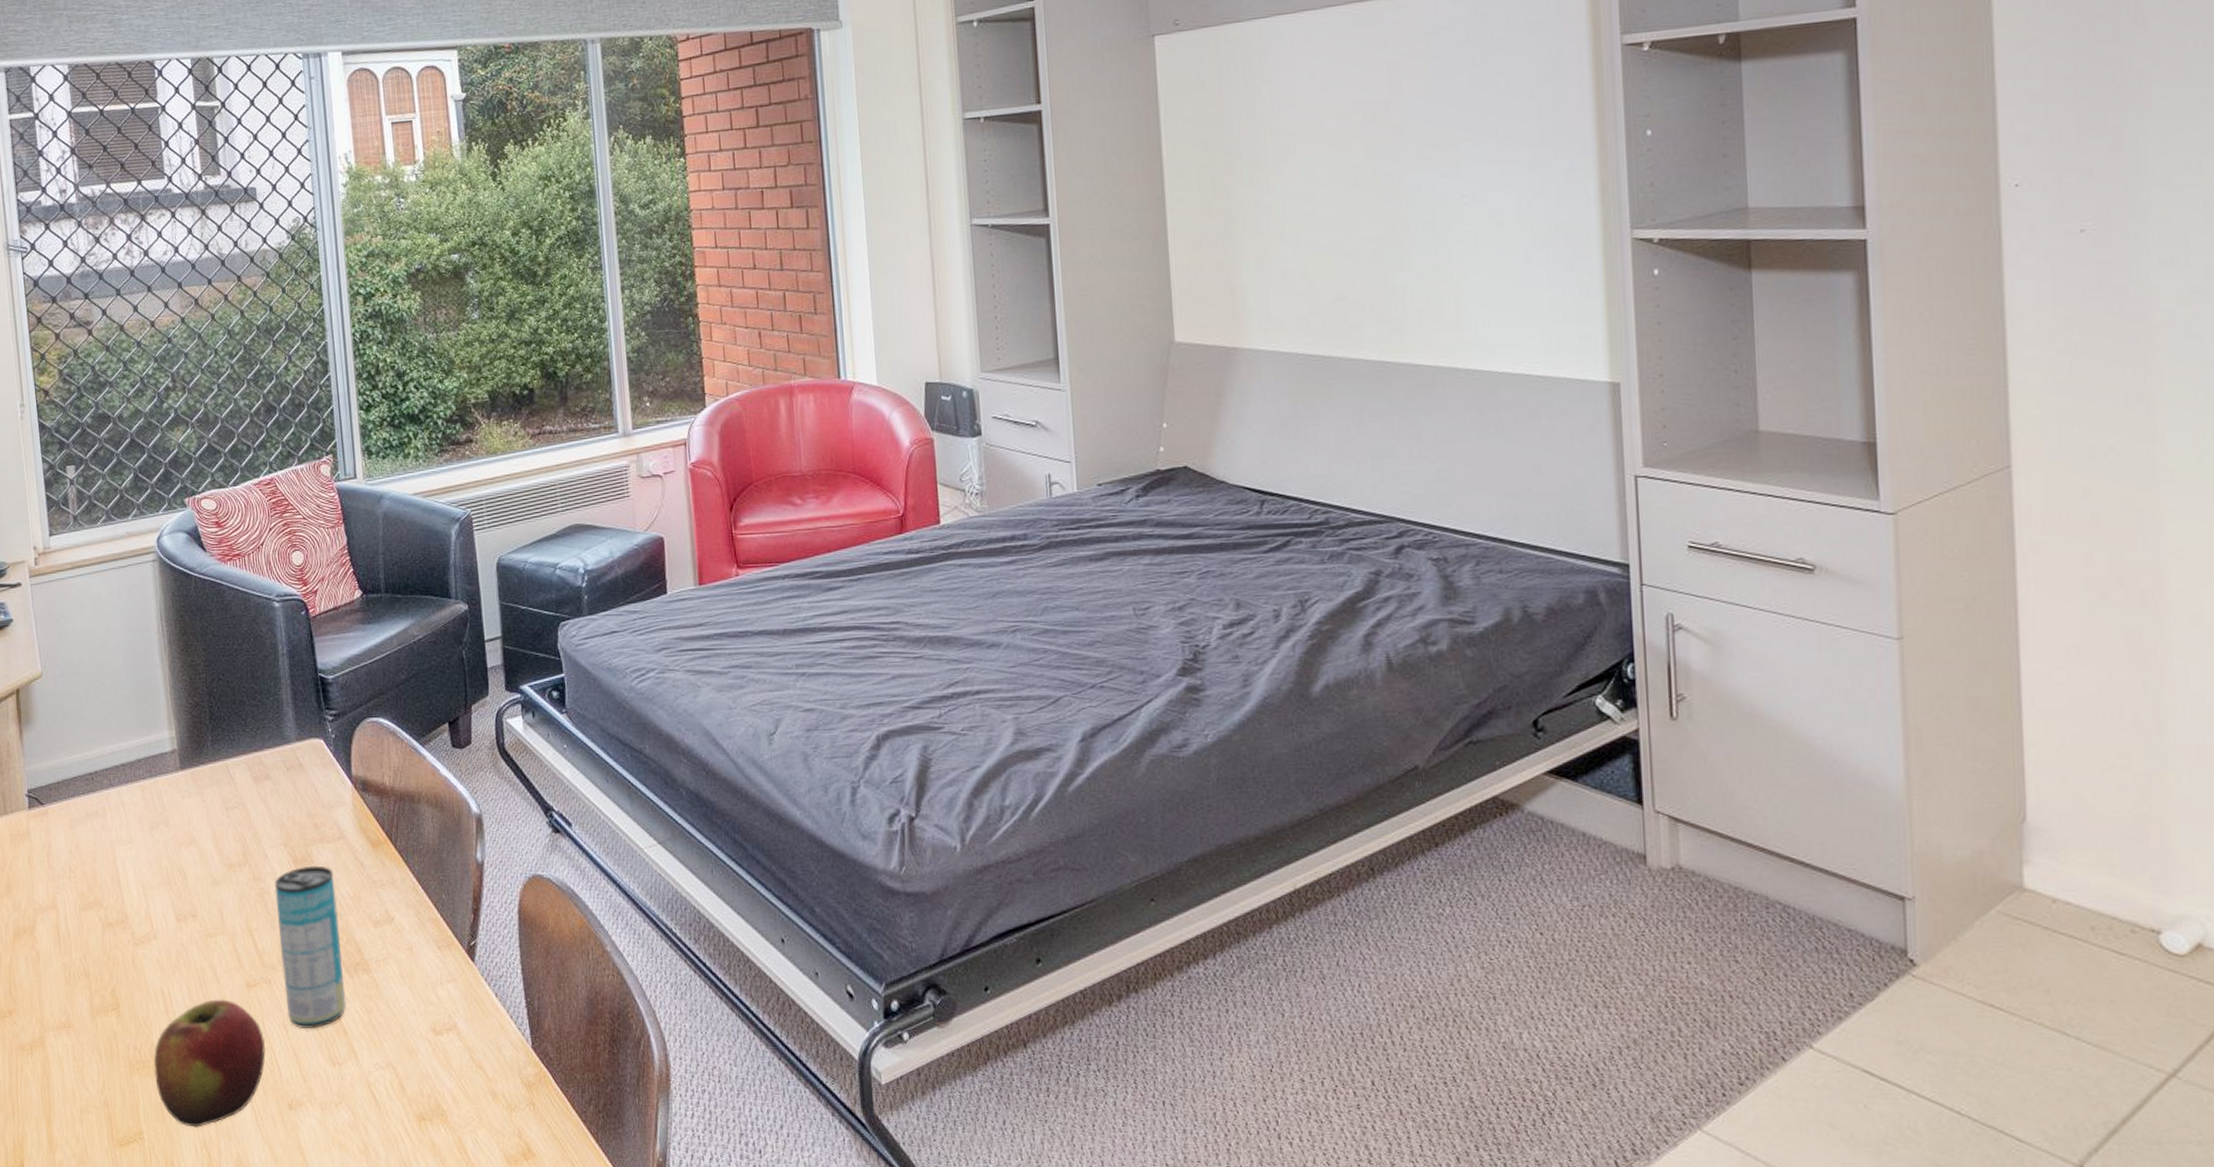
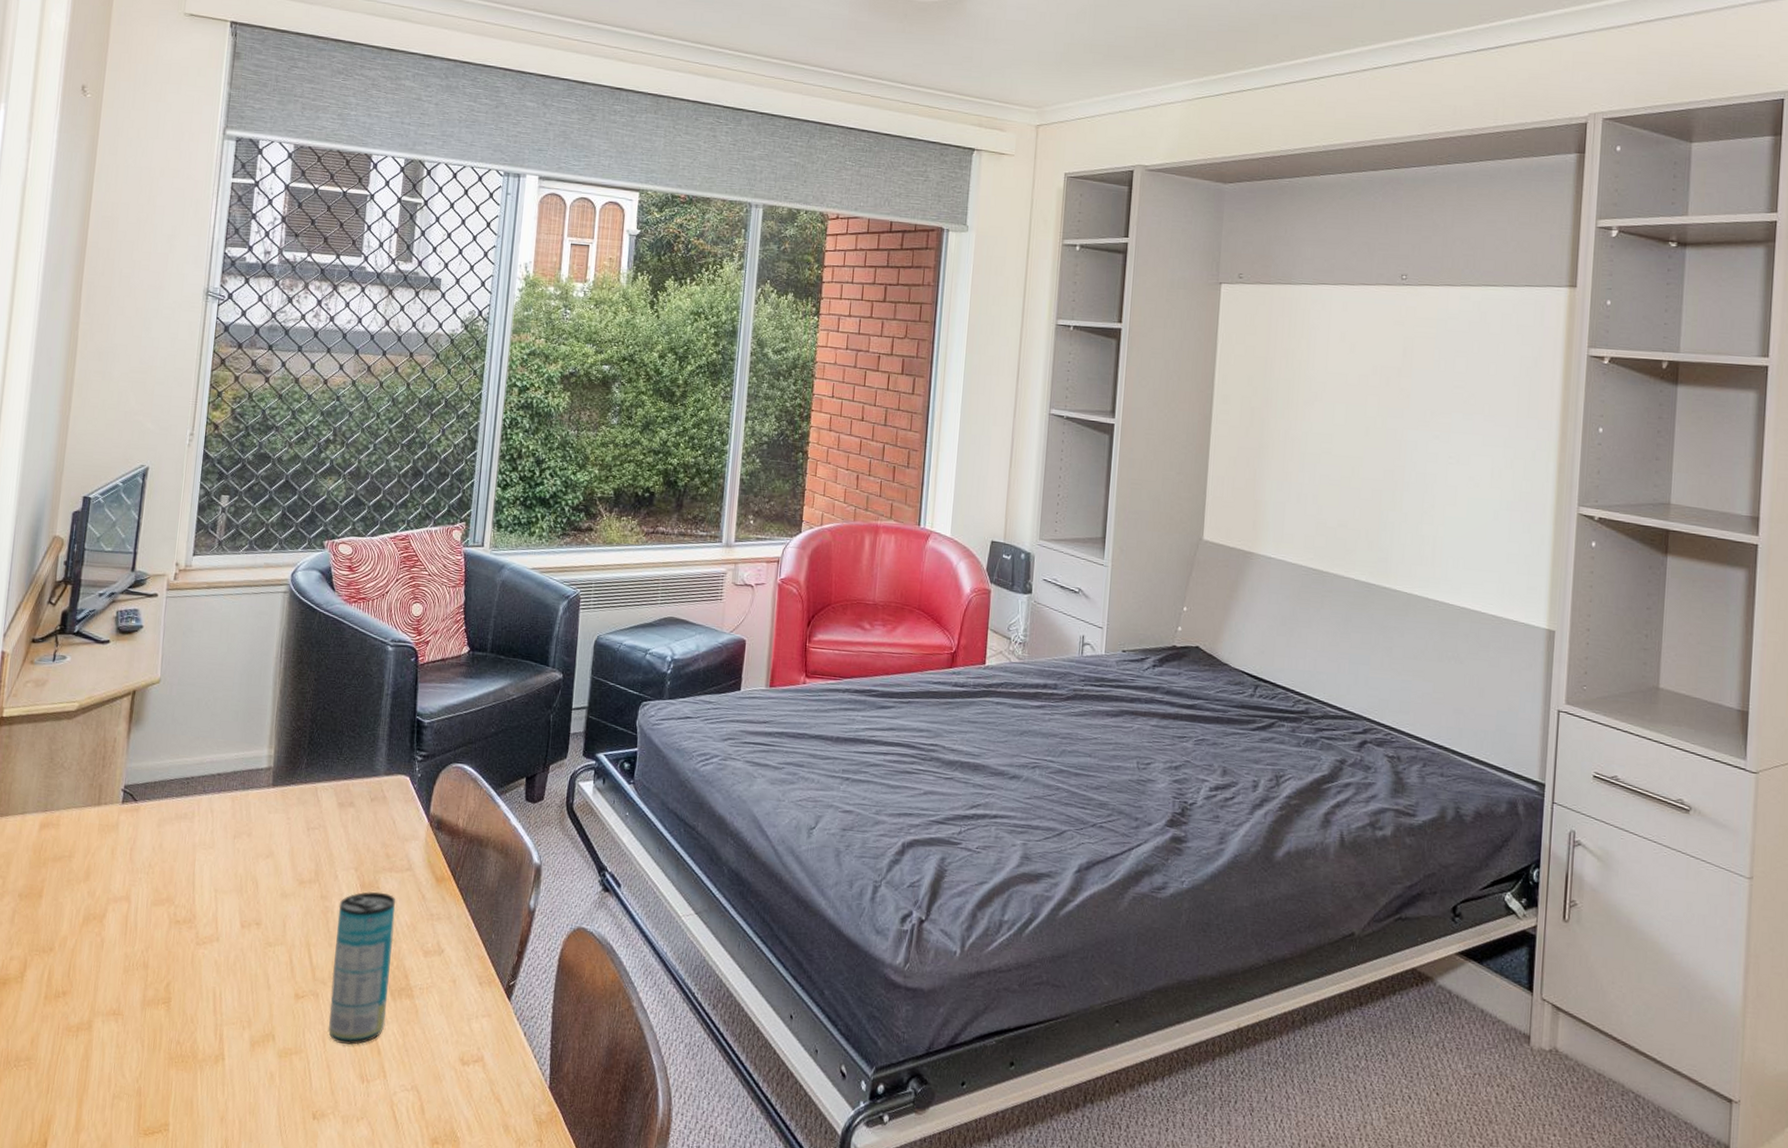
apple: present [153,999,266,1127] -> none [190,1005,303,1126]

